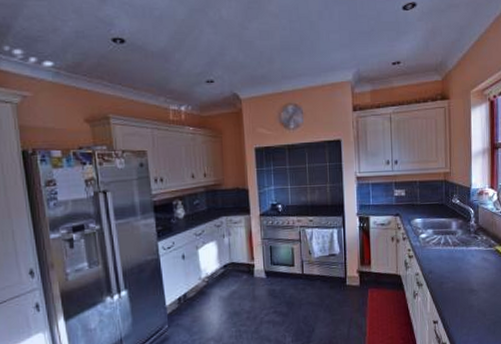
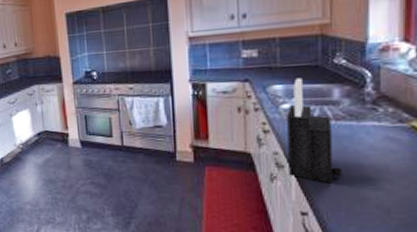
knife block: none [424,213,458,296] -> present [287,78,342,183]

